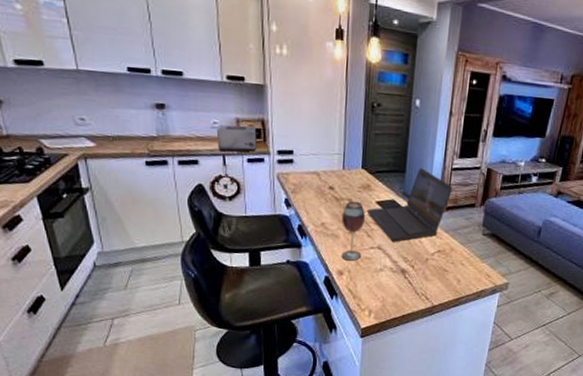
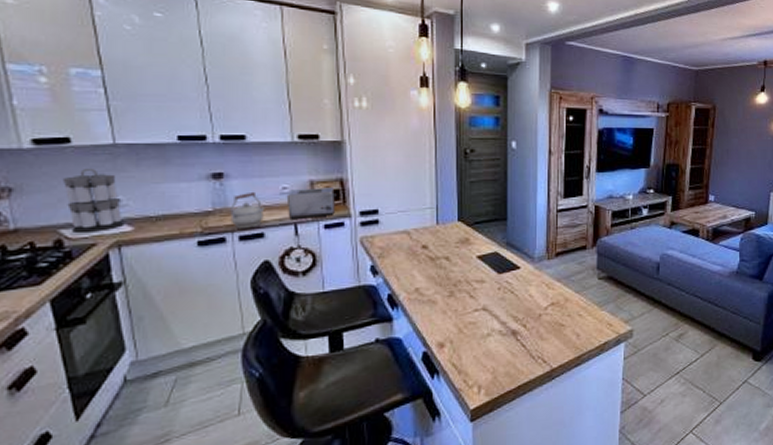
spice rack: none [39,88,89,145] -> present [62,168,125,234]
kettle: none [171,123,199,155] -> present [230,191,265,229]
wineglass: present [341,200,366,261] -> none [438,258,466,329]
laptop computer: present [366,168,453,242] -> none [466,213,560,300]

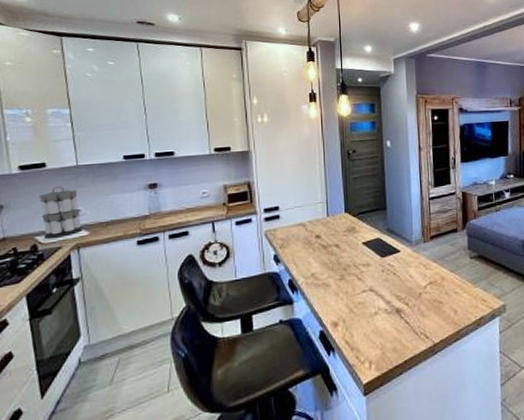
kettle: present [230,191,265,229] -> none [162,197,189,229]
toaster: present [286,188,336,220] -> none [205,190,245,219]

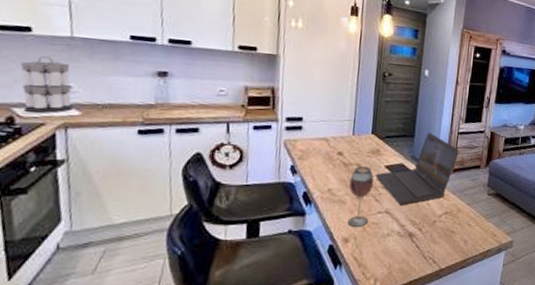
wineglass: none [330,245,354,310] -> present [347,165,375,227]
laptop computer: none [354,202,434,281] -> present [375,133,459,205]

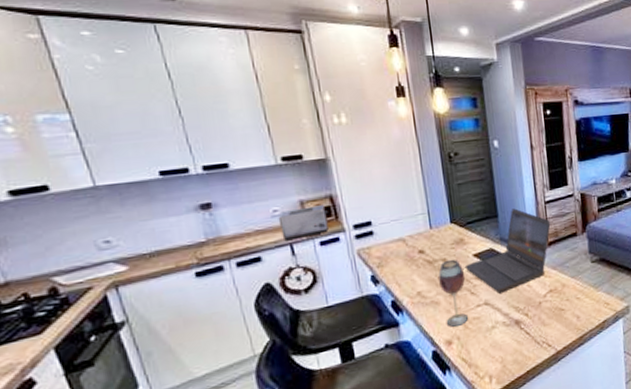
spice rack: present [20,55,74,114] -> none [46,213,119,280]
toaster: none [222,92,267,120] -> present [278,205,330,242]

